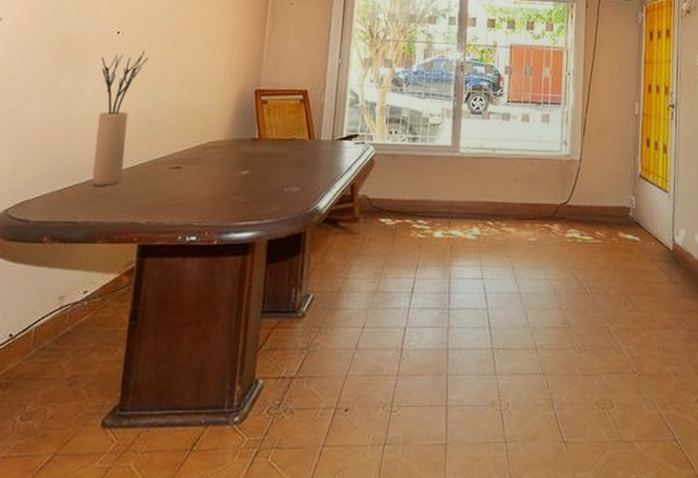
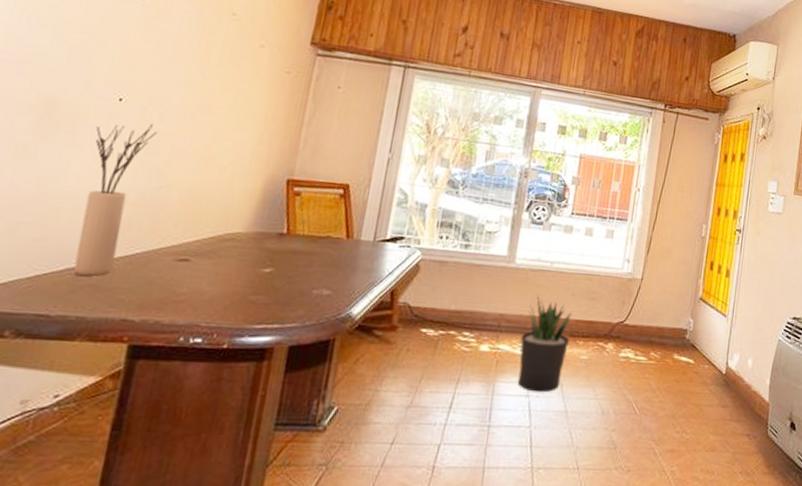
planter: none [471,181,516,274] -> present [517,295,572,392]

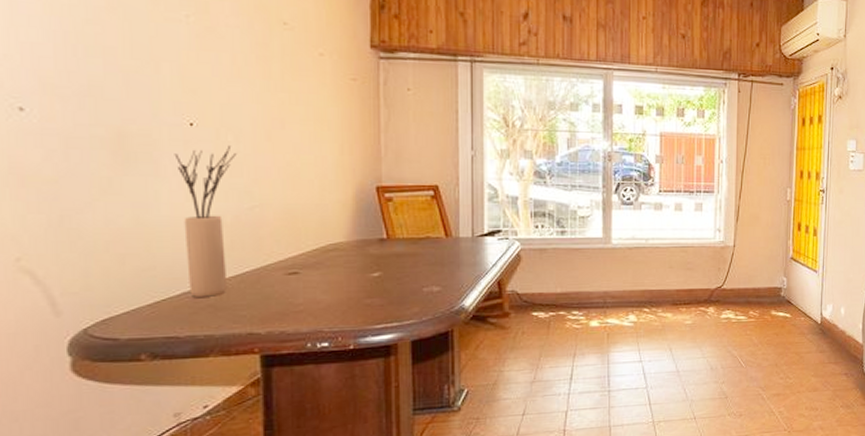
planter: present [517,295,572,392] -> none [627,270,672,357]

